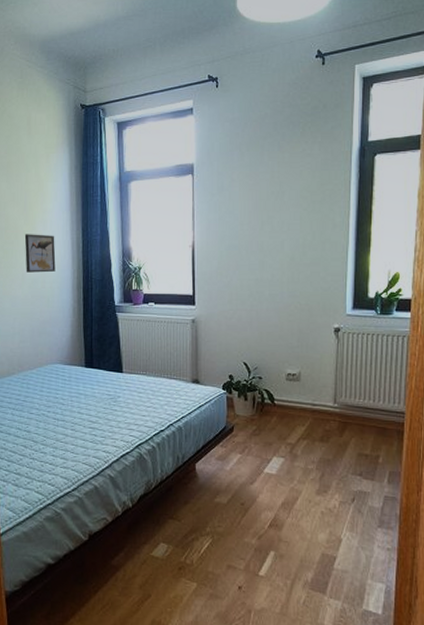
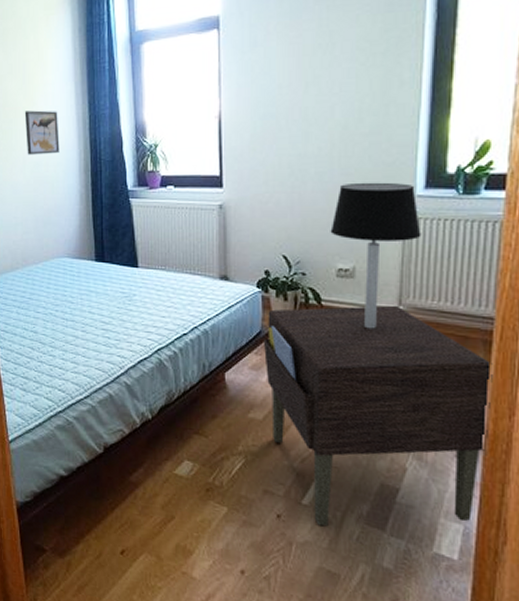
nightstand: none [227,403,405,594] -> present [263,305,493,526]
table lamp: none [281,303,351,423] -> present [330,182,422,329]

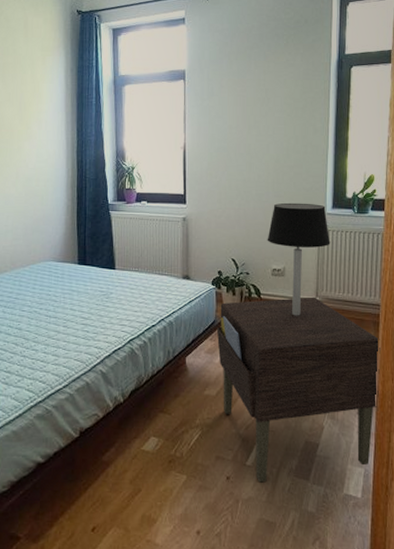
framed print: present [24,110,60,155] -> none [19,133,50,171]

